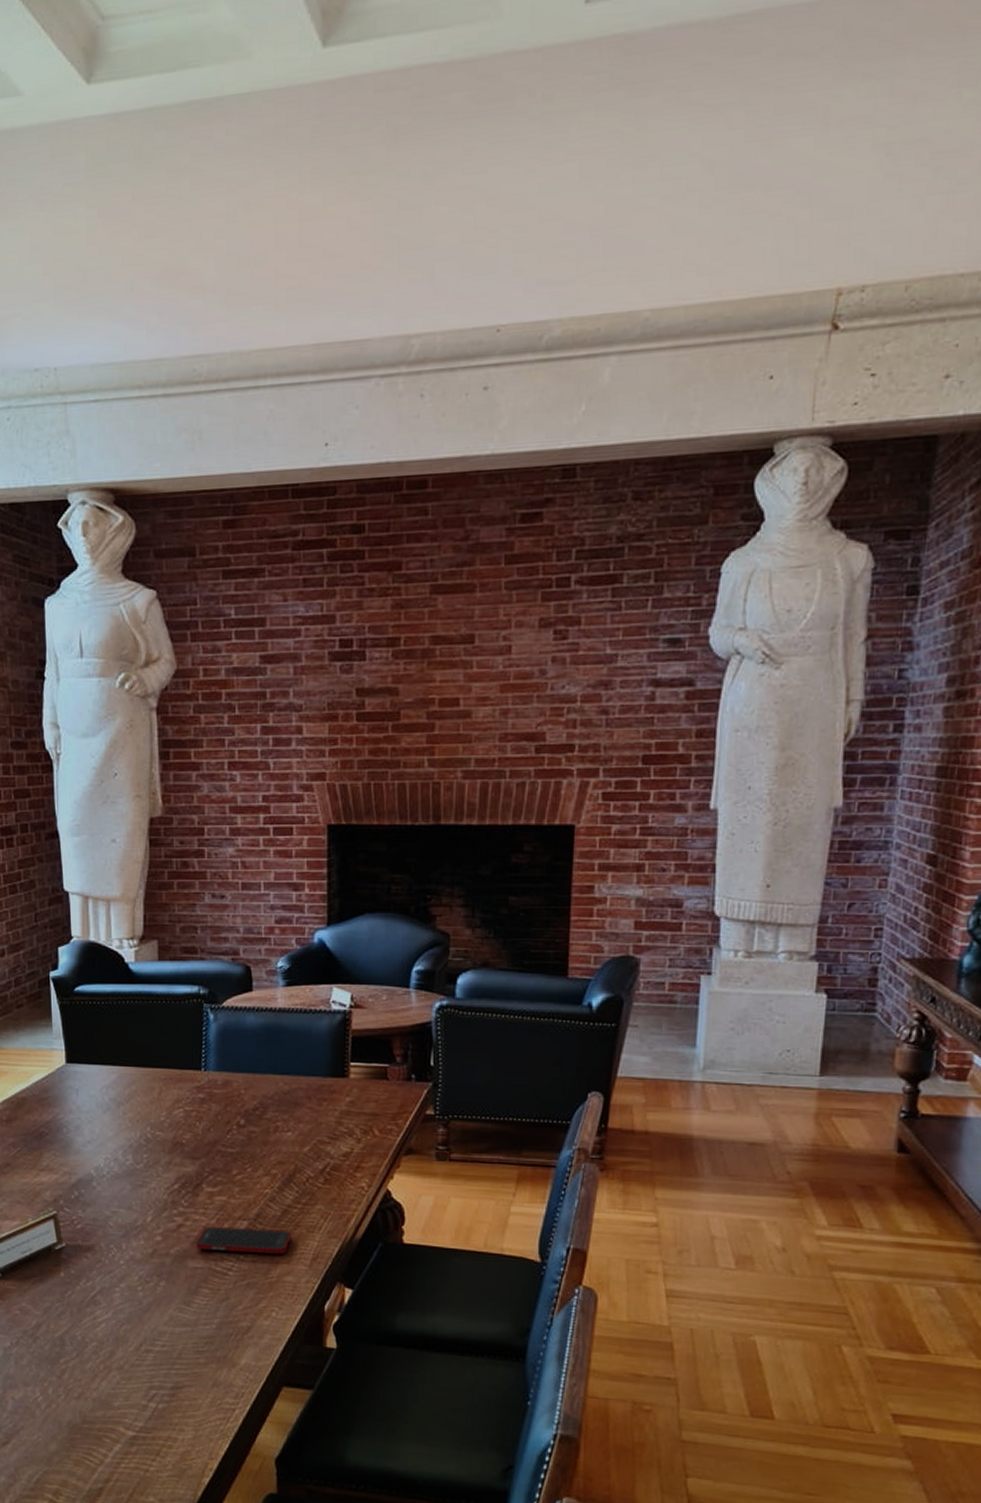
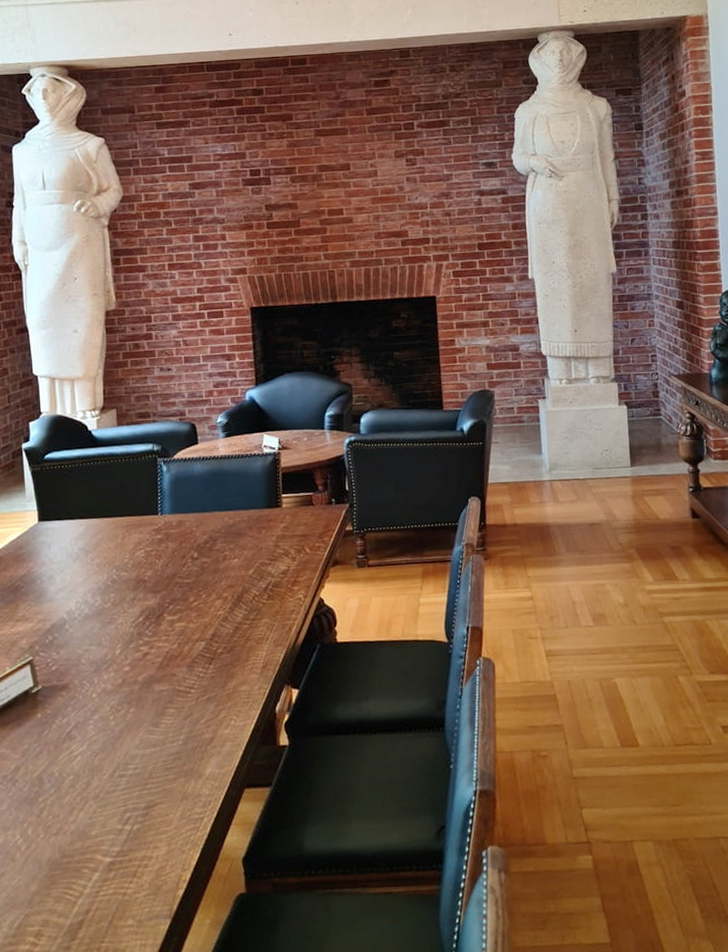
cell phone: present [195,1227,291,1255] -> none [160,645,243,673]

